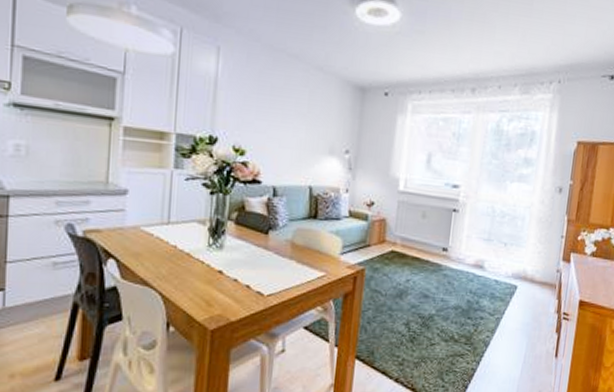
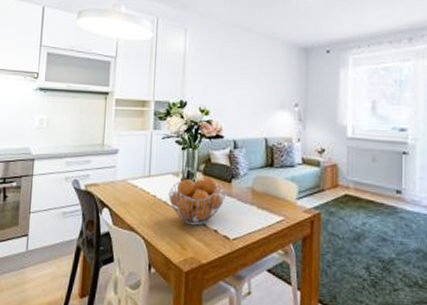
fruit basket: none [191,227,263,281] -> present [168,178,227,226]

